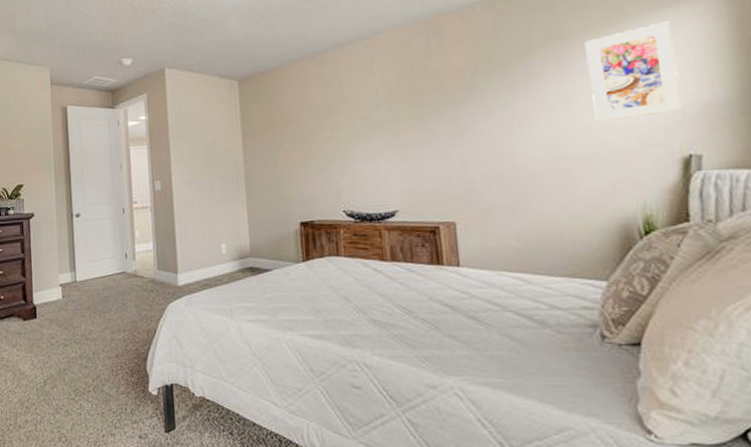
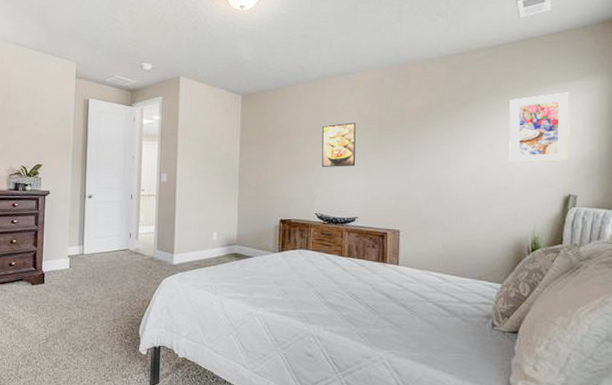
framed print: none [340,95,388,154] -> present [321,122,356,167]

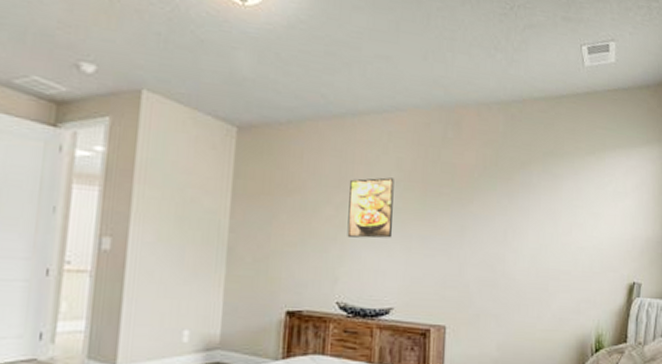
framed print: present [509,92,570,163] -> none [572,159,634,243]

